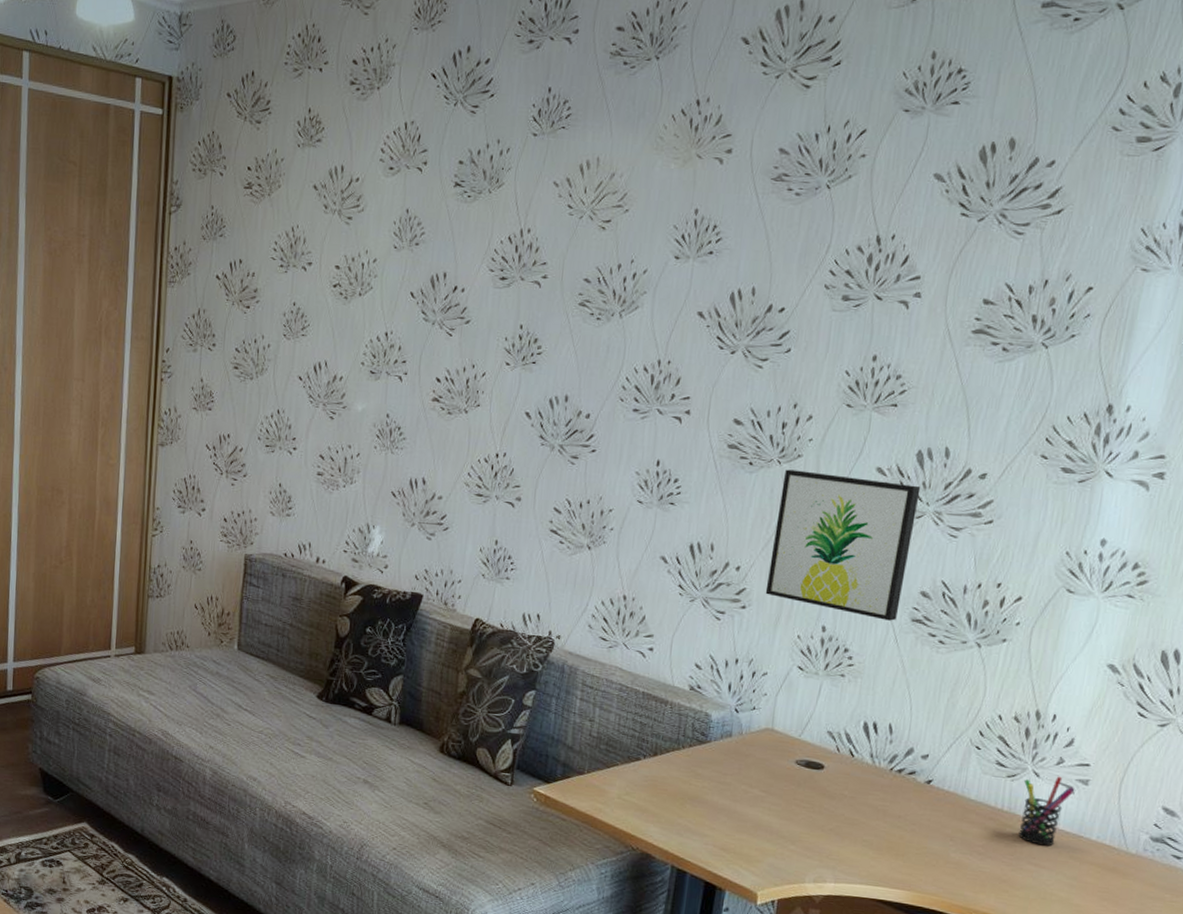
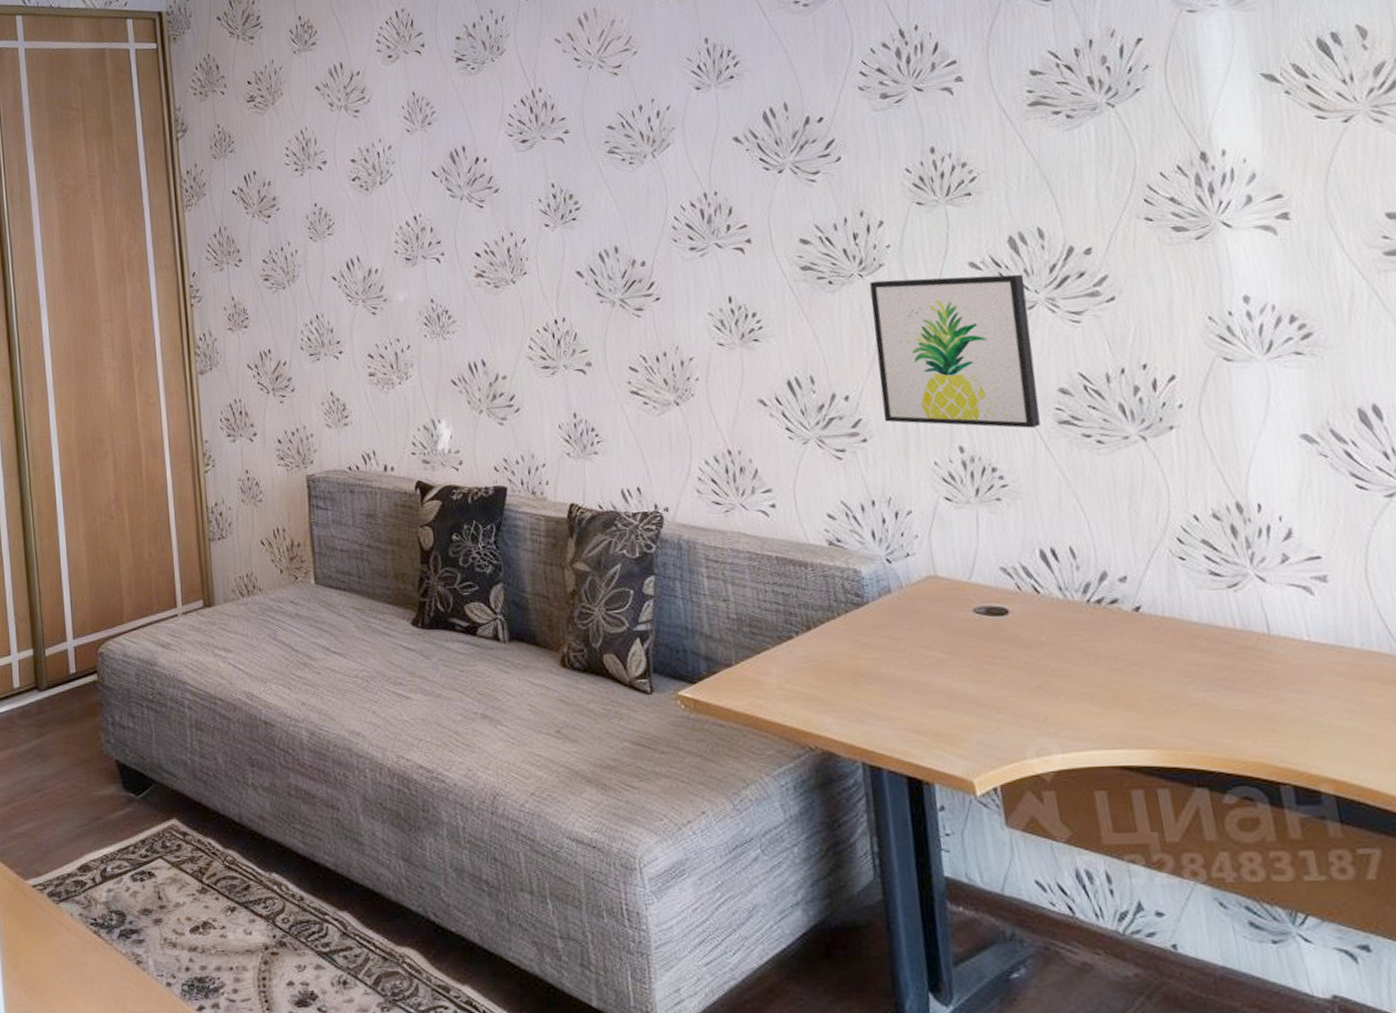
pen holder: present [1018,776,1075,846] -> none [1250,576,1314,666]

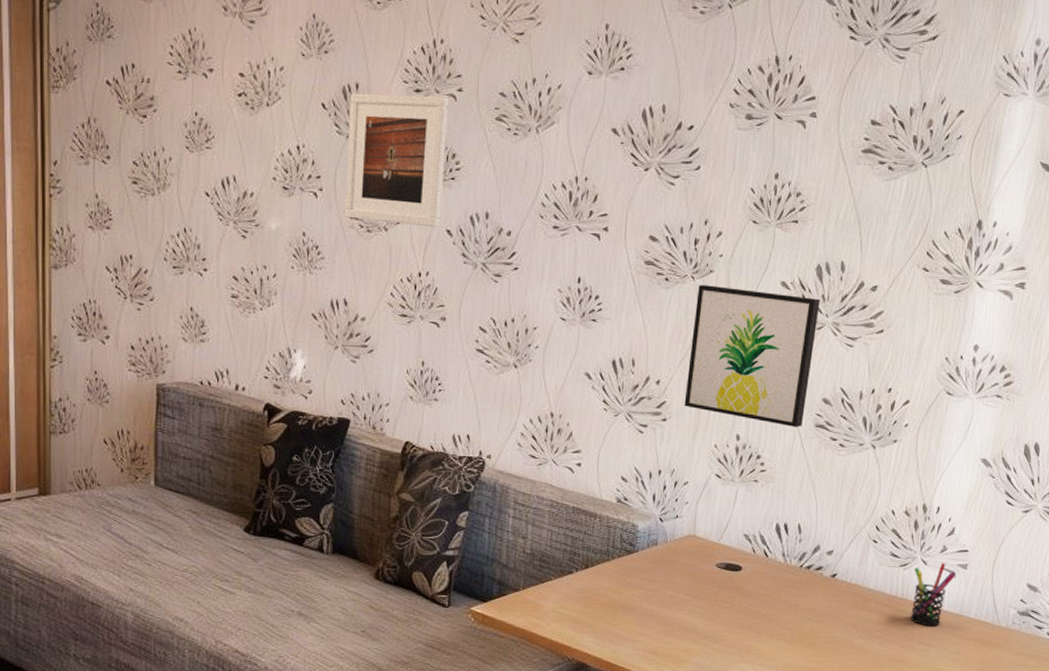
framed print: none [458,141,569,278] -> present [344,93,450,228]
pen holder: none [1250,576,1314,666] -> present [910,563,957,626]

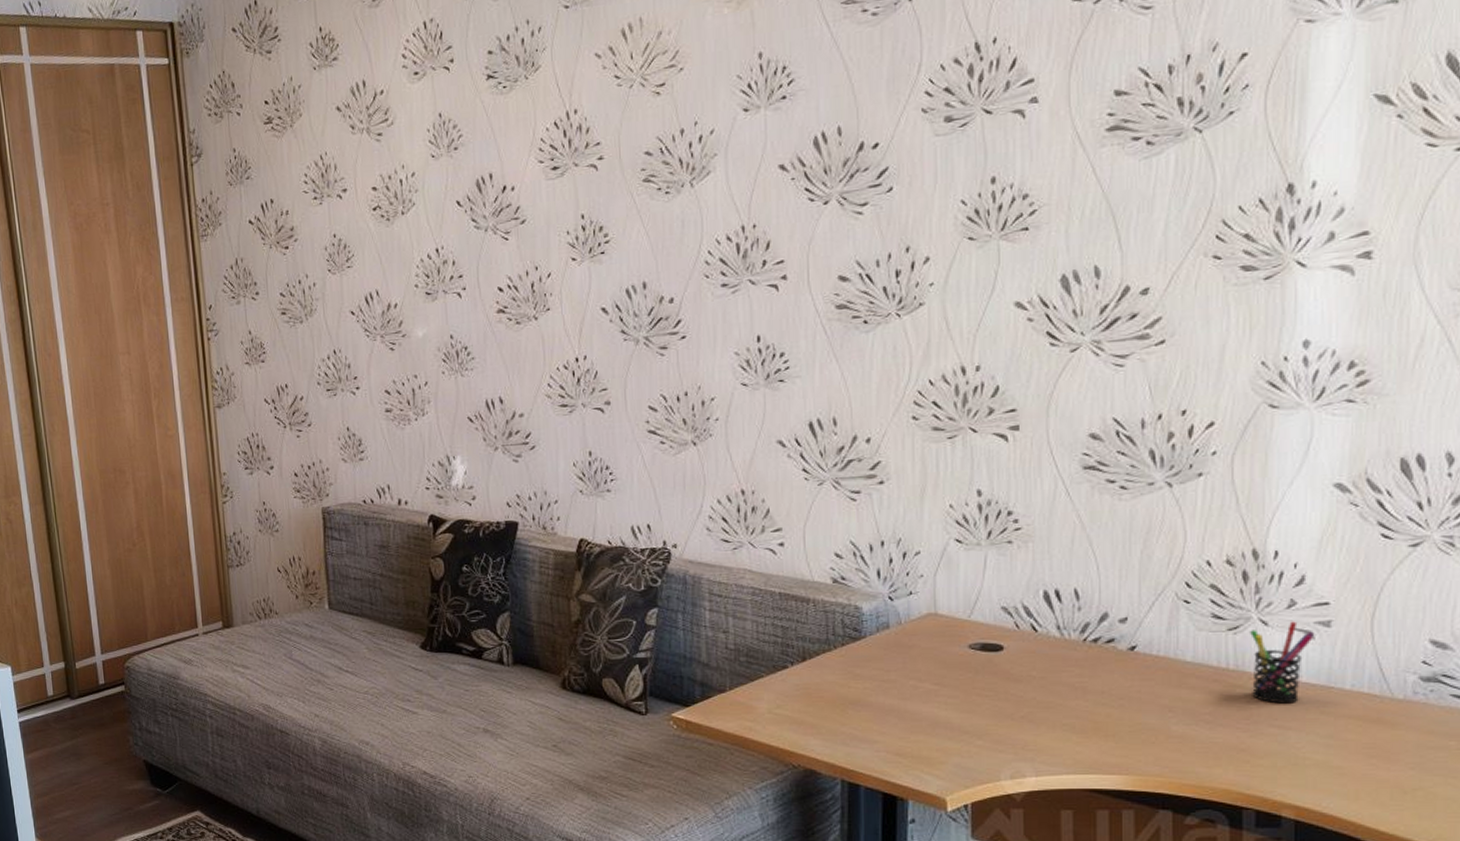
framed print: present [344,93,450,228] -> none [485,168,594,313]
wall art: present [684,284,821,427] -> none [904,314,1071,473]

